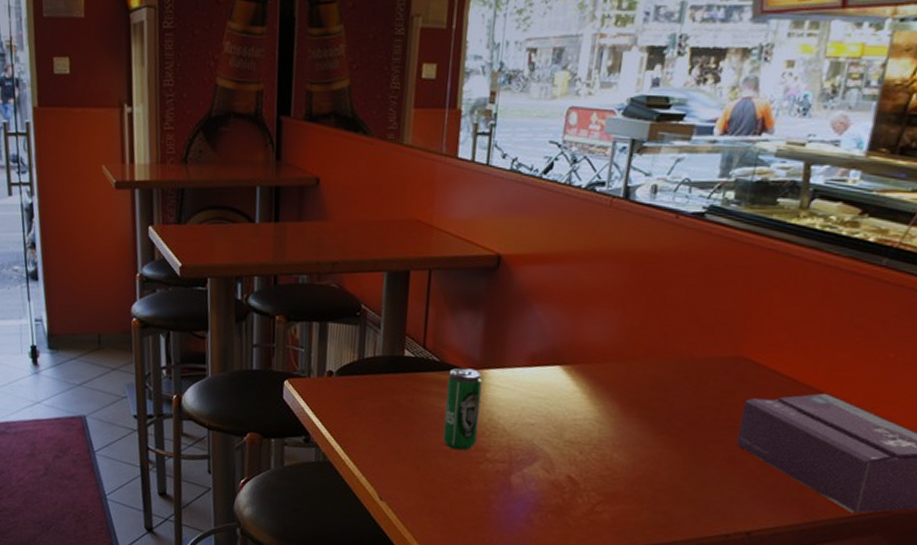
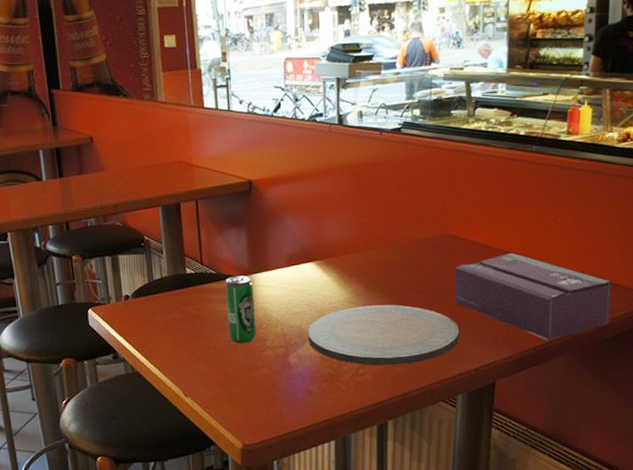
plate: none [538,428,736,511] -> present [307,304,460,366]

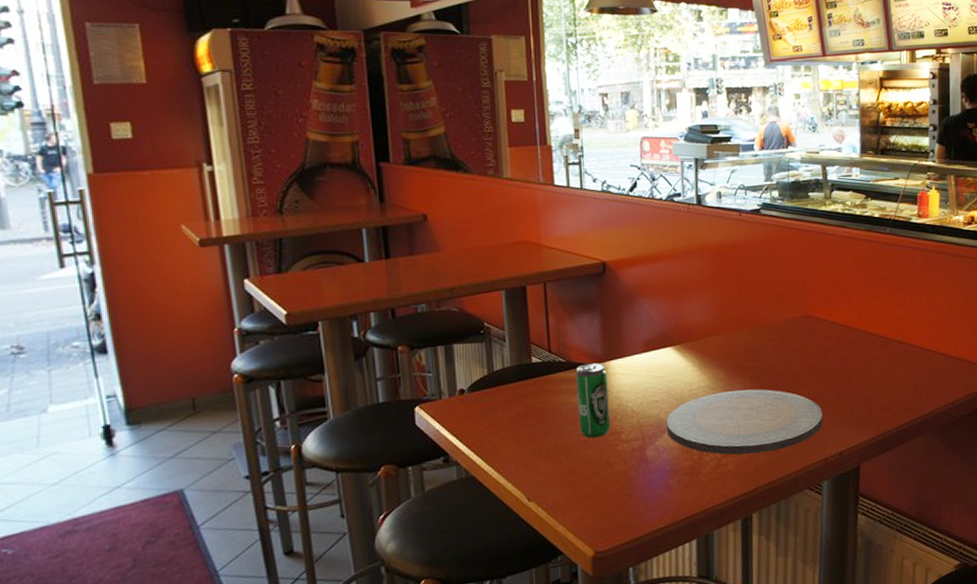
tissue box: present [454,252,612,341] -> none [816,332,966,420]

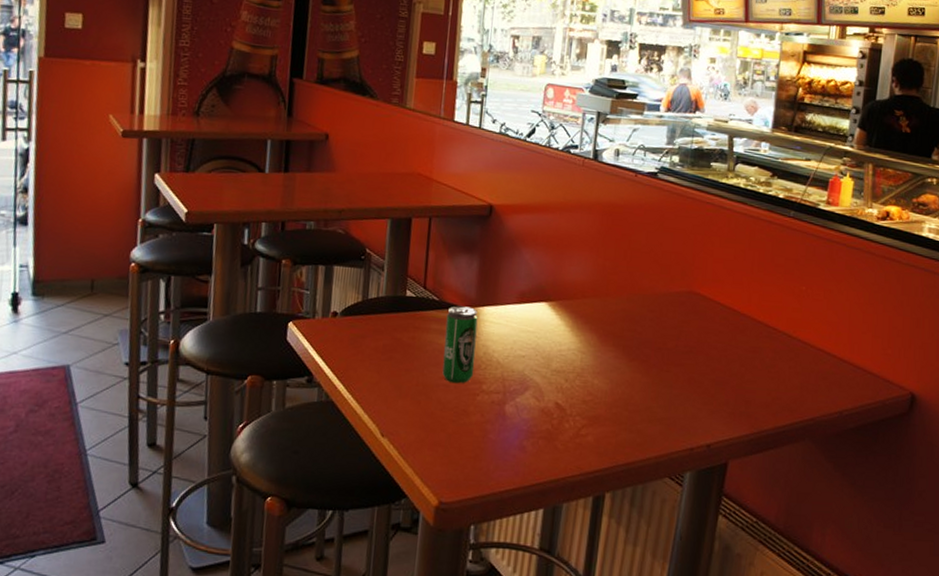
plate: present [666,389,823,455] -> none [529,357,695,431]

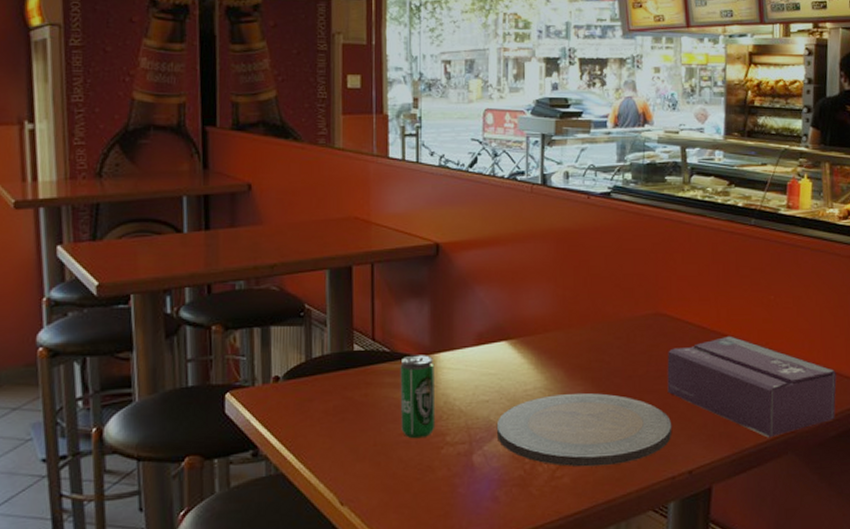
plate: none [529,357,695,431] -> present [496,392,672,467]
tissue box: none [694,320,860,423] -> present [667,335,837,438]

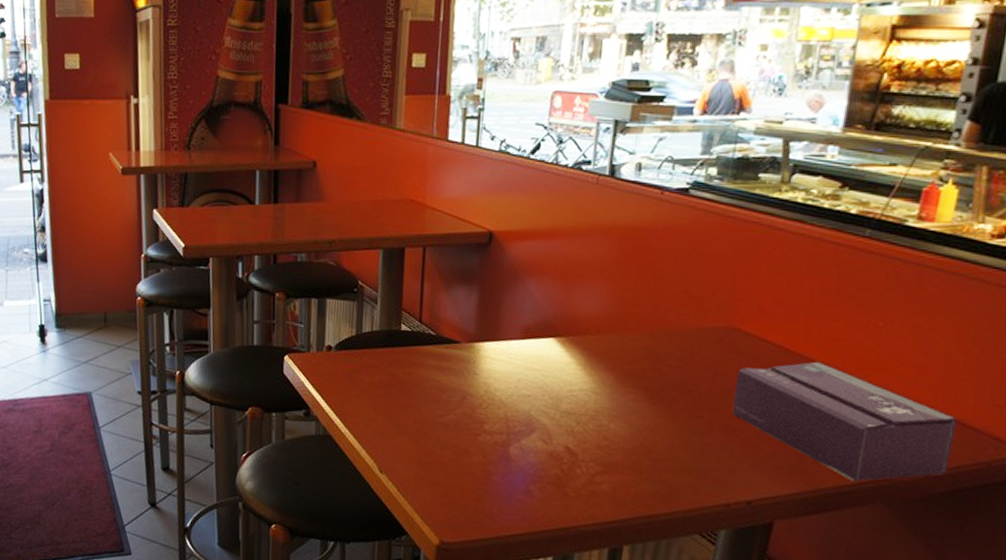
beverage can: present [400,355,436,439] -> none [441,341,478,423]
plate: present [496,392,672,467] -> none [535,399,734,481]

